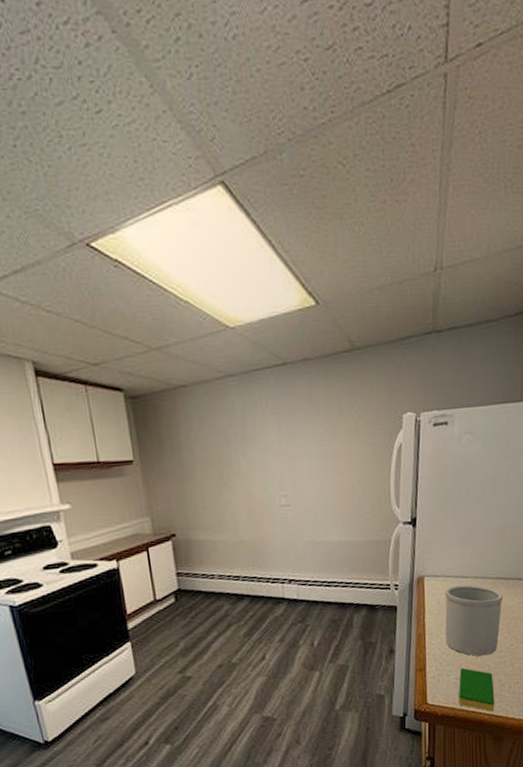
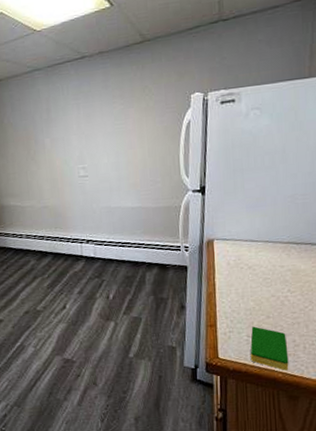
utensil holder: present [445,584,504,656] -> none [235,247,296,316]

